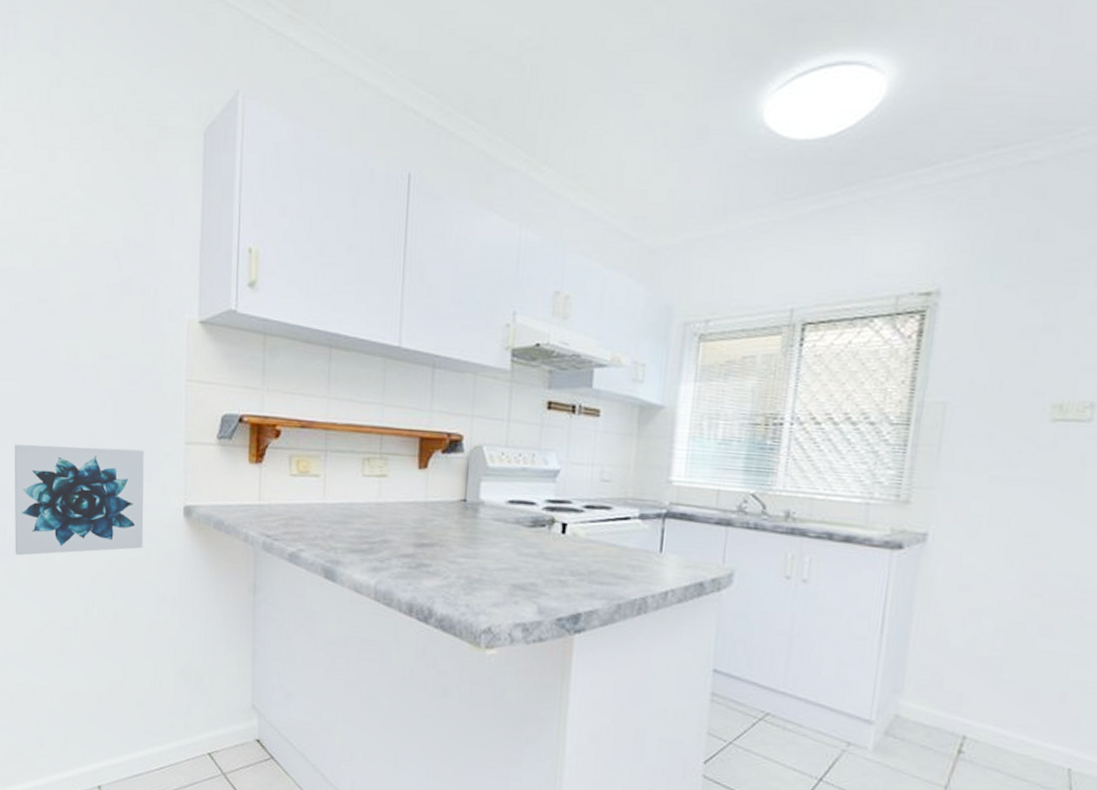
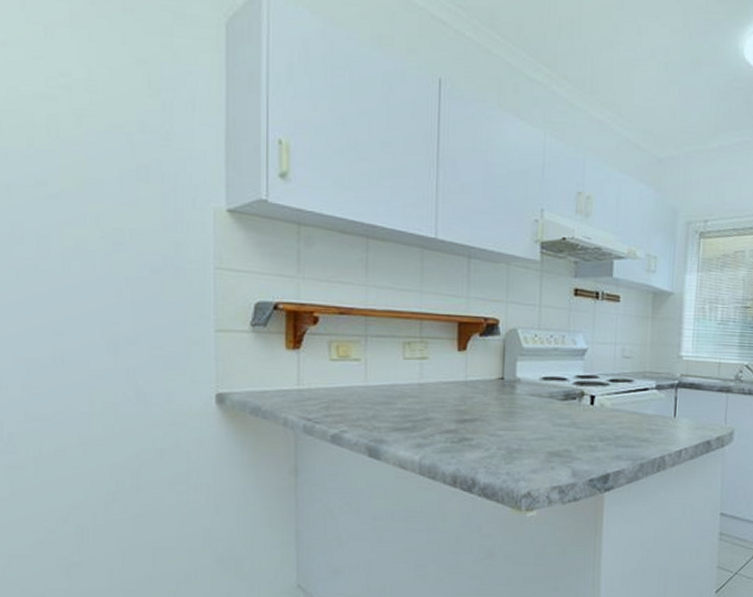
wall art: present [14,444,144,556] -> none [10,335,171,453]

